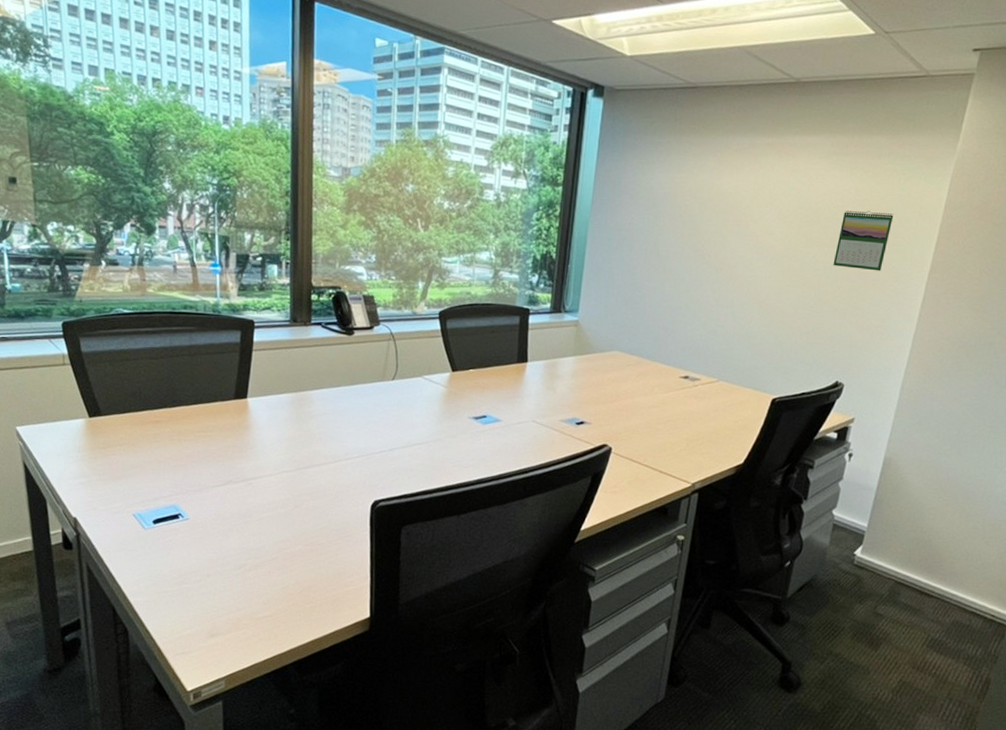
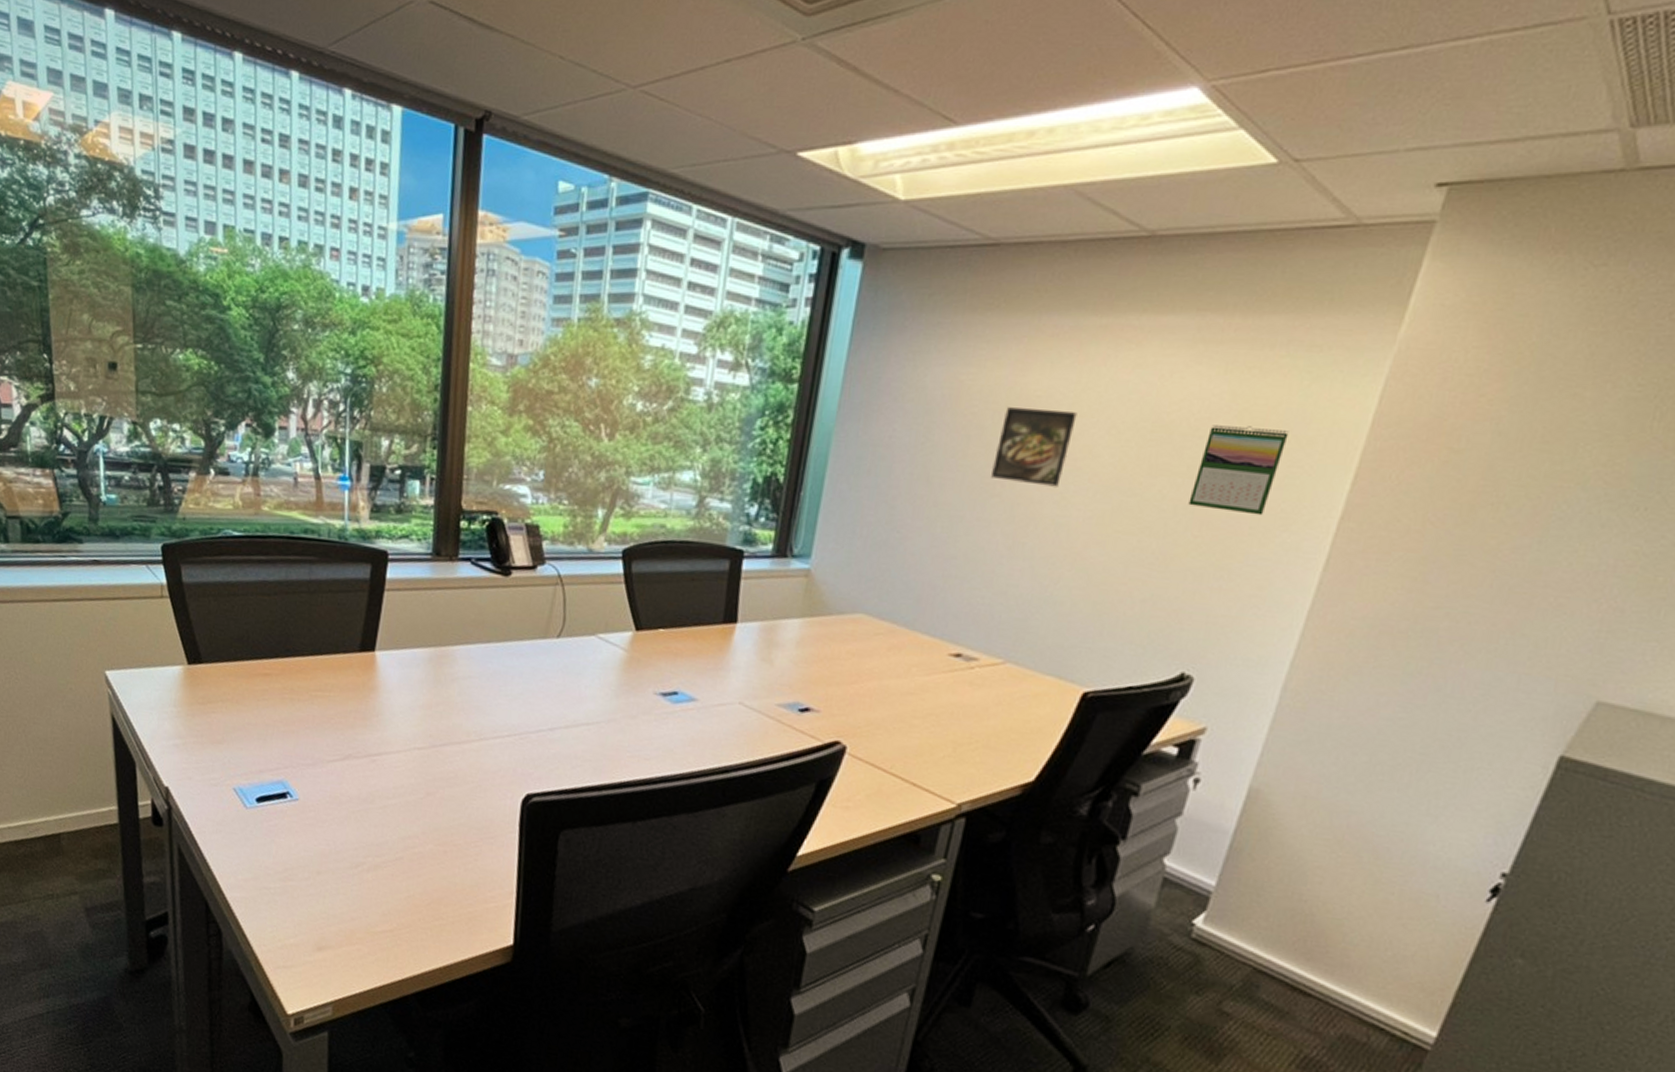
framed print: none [701,201,756,256] -> present [991,407,1077,487]

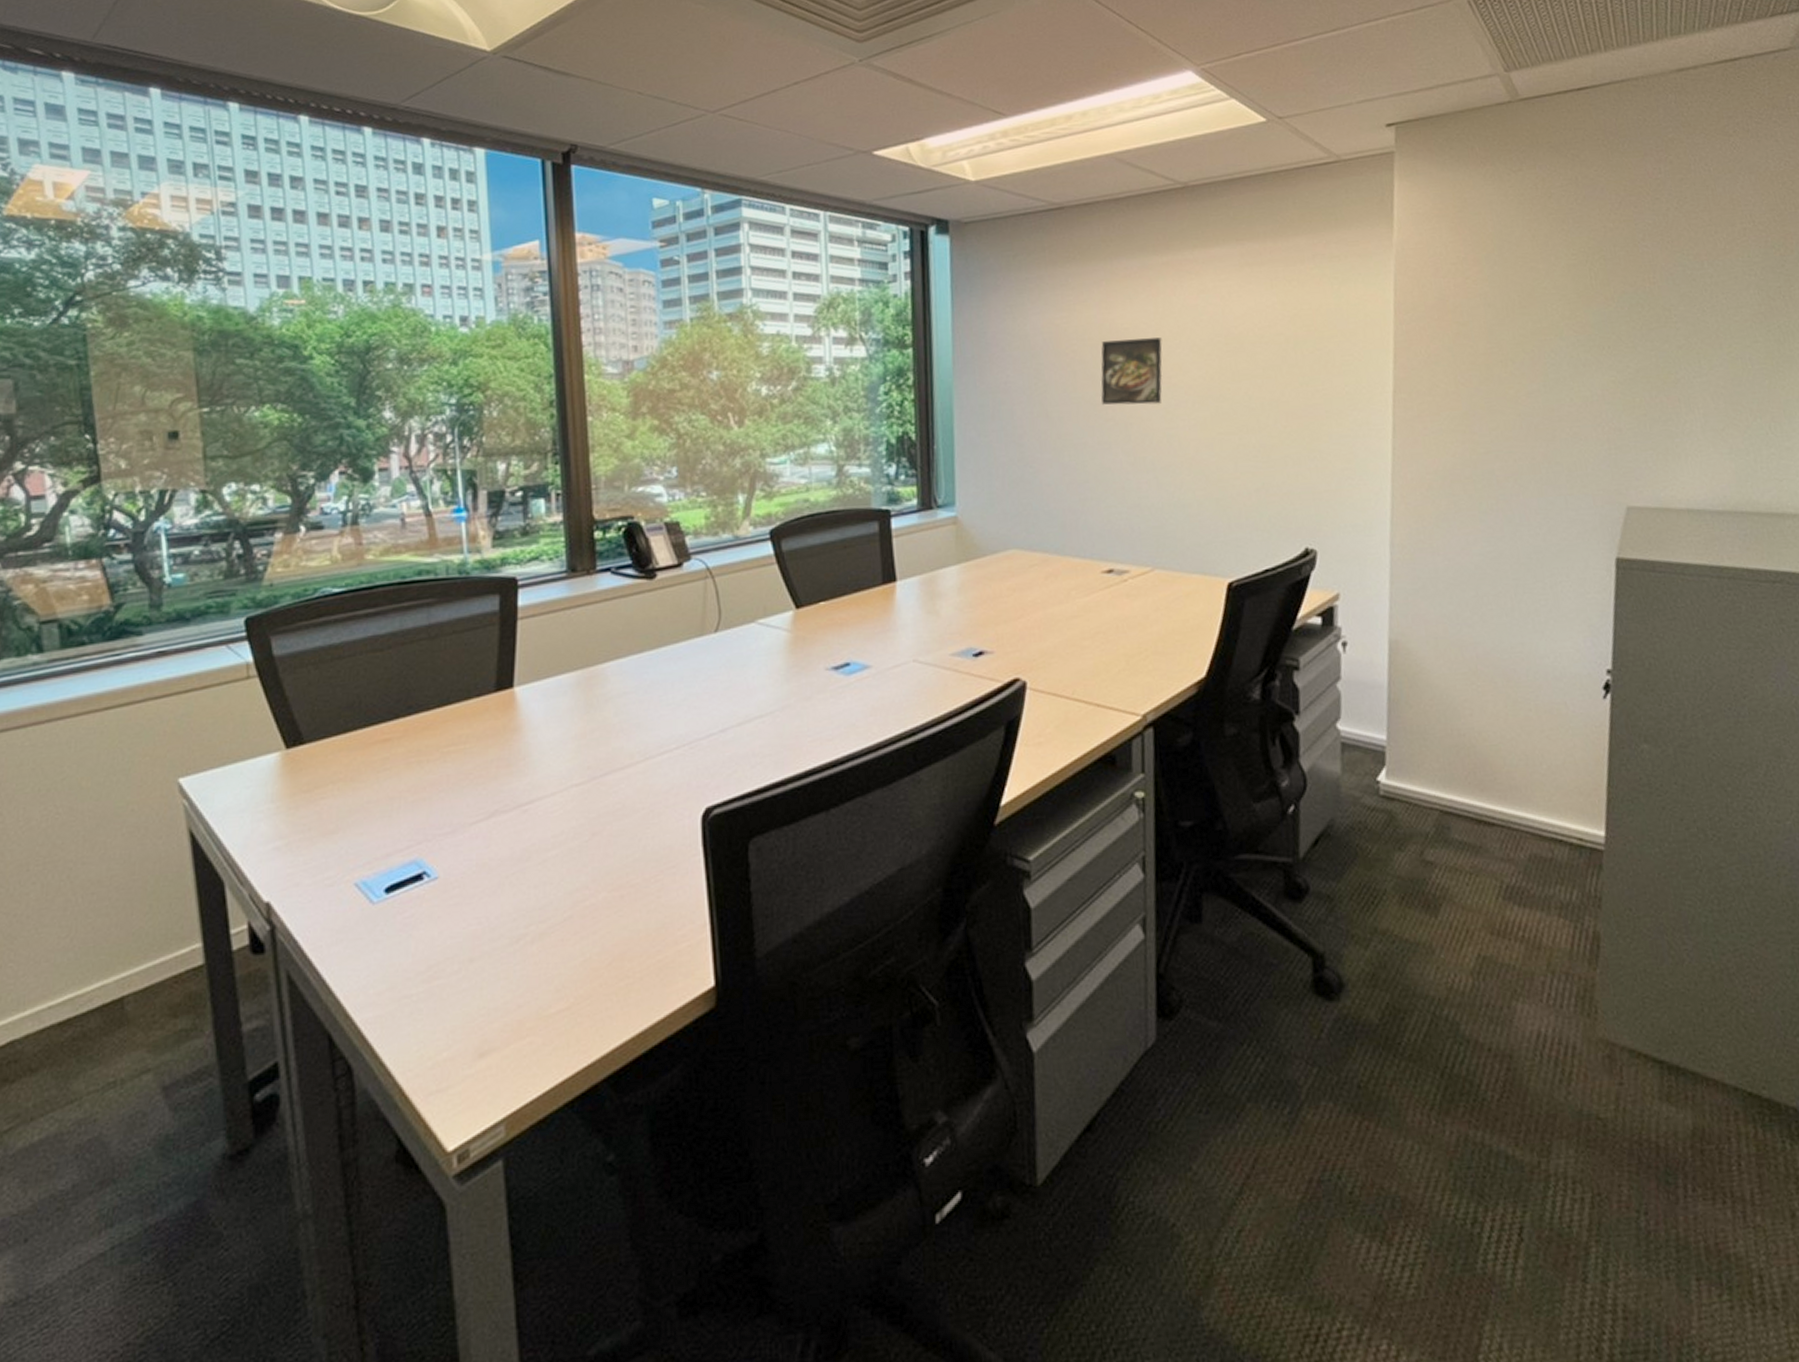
calendar: present [1188,425,1289,516] -> none [1271,327,1335,401]

